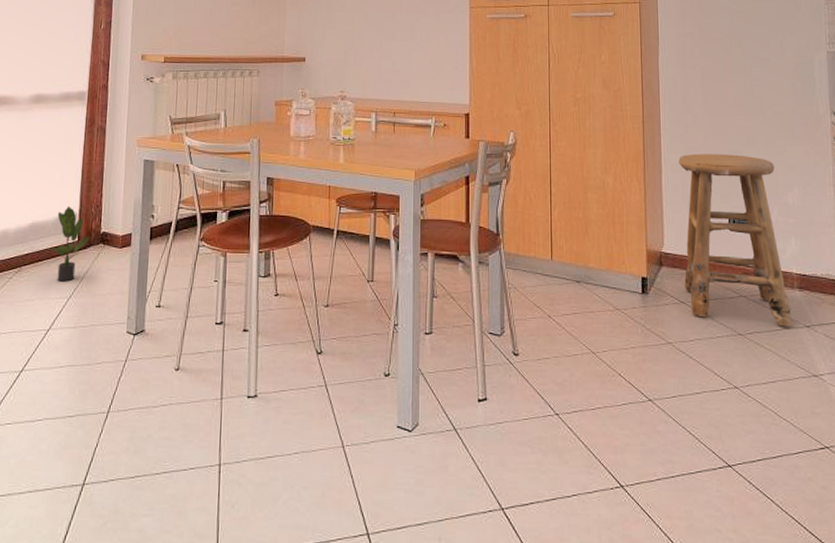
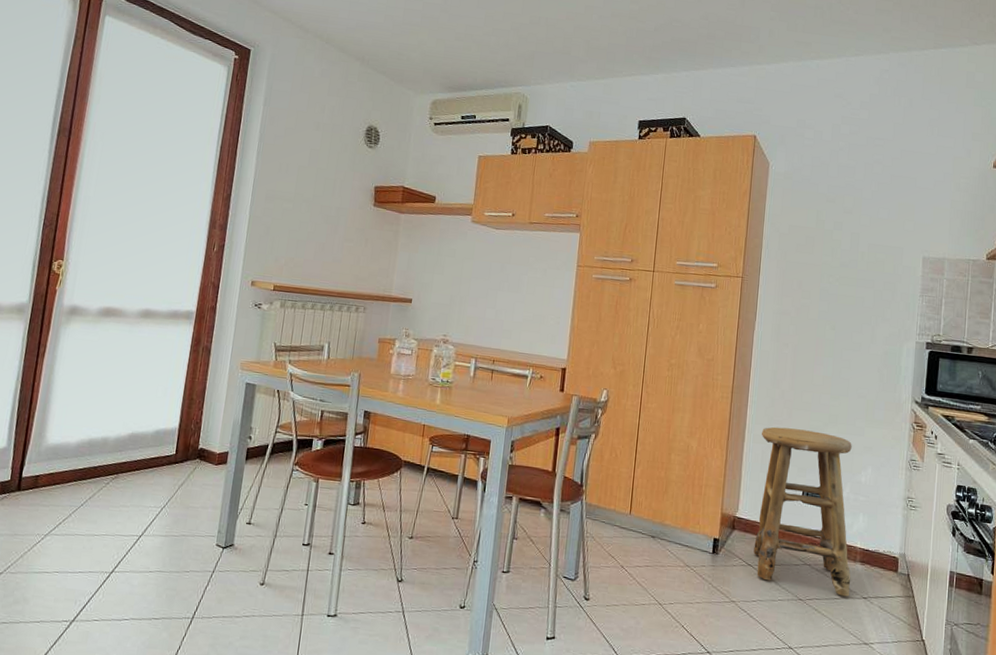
potted plant: present [51,205,90,282] -> none [148,419,188,492]

